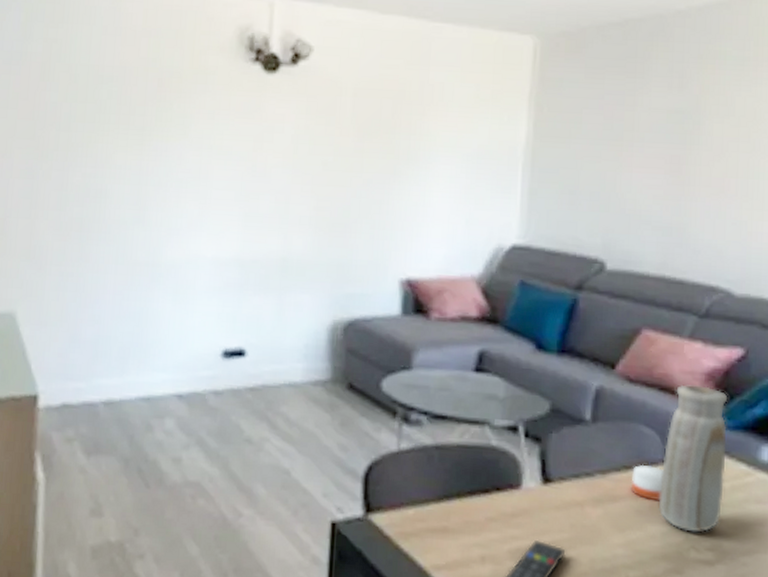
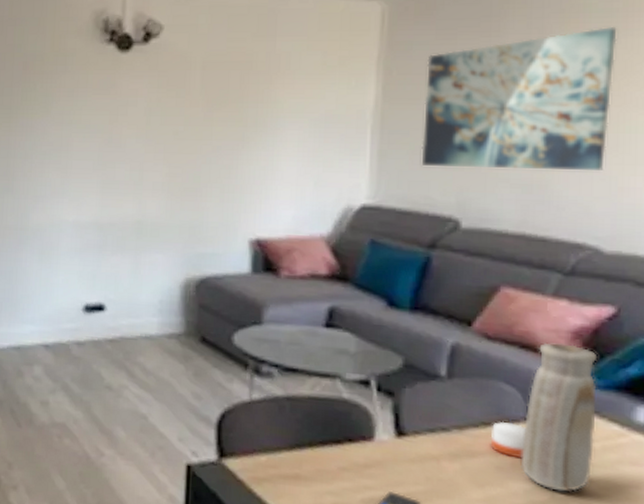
wall art: none [570,75,748,216] -> present [422,27,617,171]

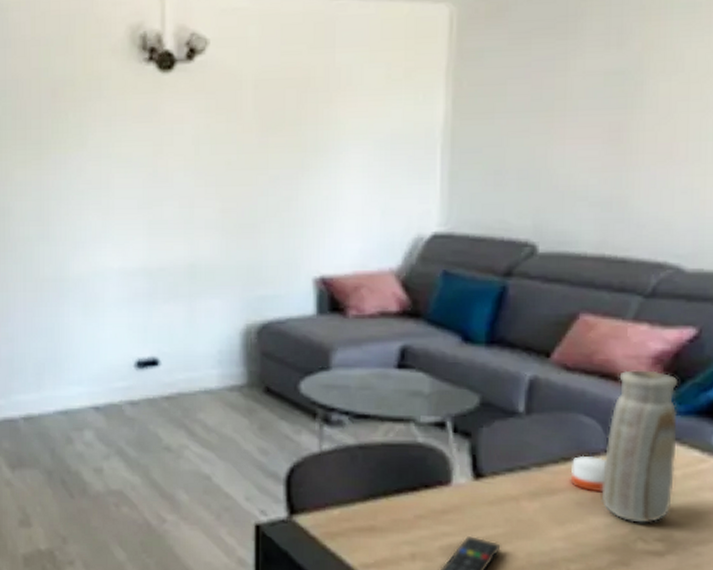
wall art: present [422,27,617,171] -> none [495,24,700,186]

